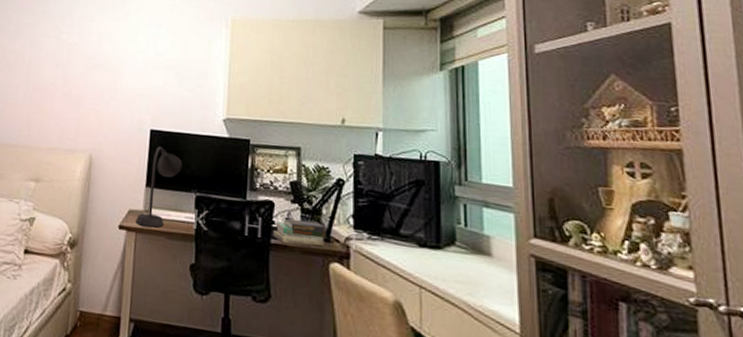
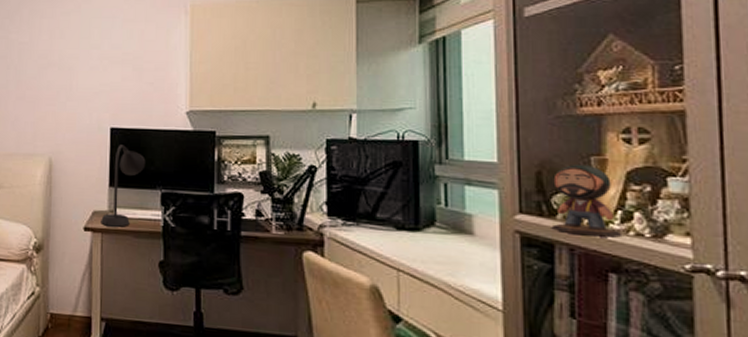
books: present [273,218,327,248] -> none [243,209,299,237]
figurine: none [563,193,631,267] -> present [551,164,623,238]

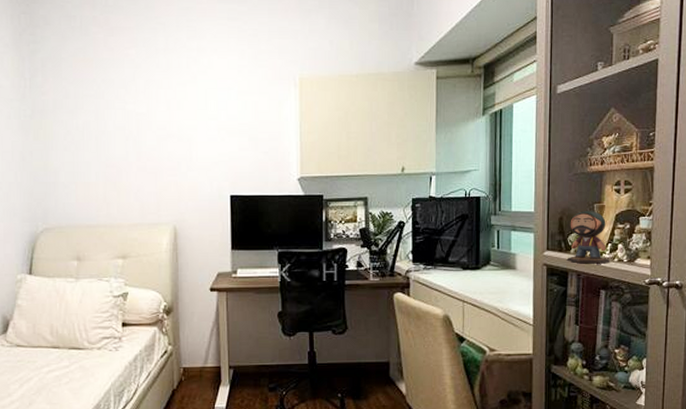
desk lamp: present [101,145,146,227] -> none [225,211,263,285]

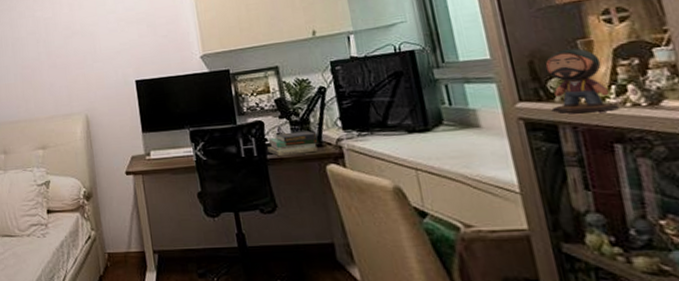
books: none [347,261,391,283] -> present [267,130,318,157]

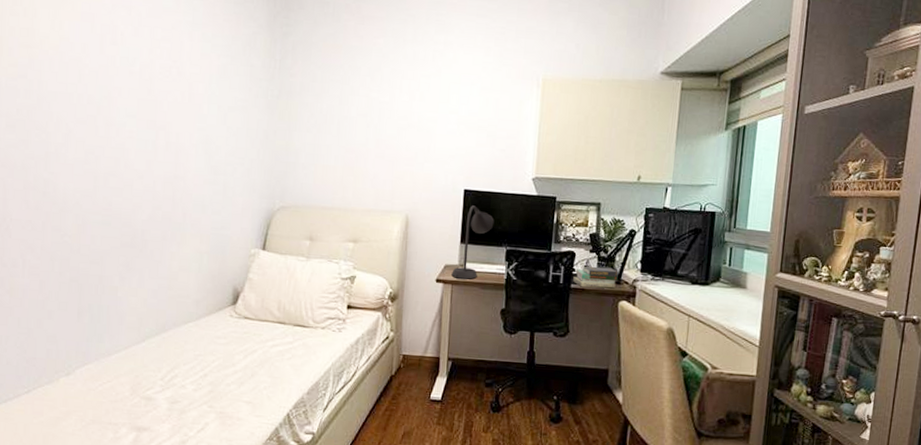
desk lamp: none [139,94,172,168] -> present [451,205,494,280]
figurine: present [545,48,621,113] -> none [799,235,846,291]

